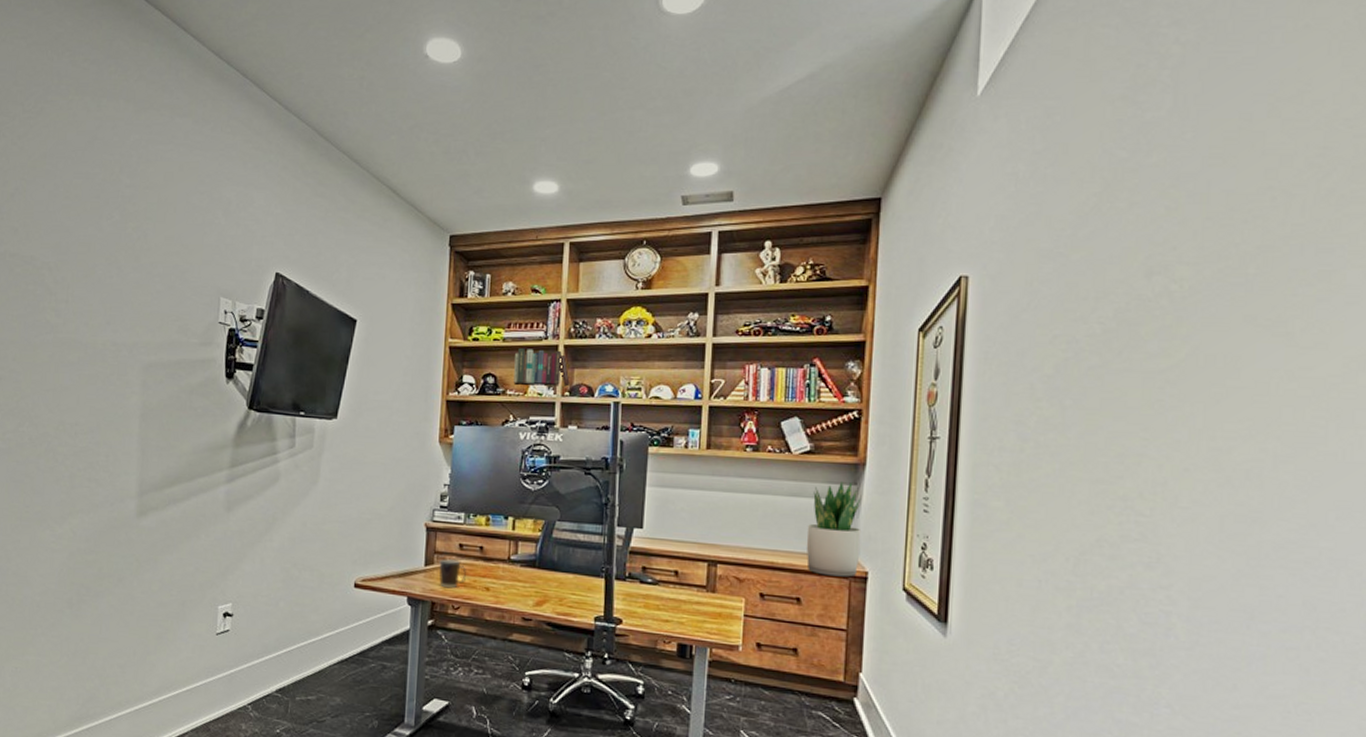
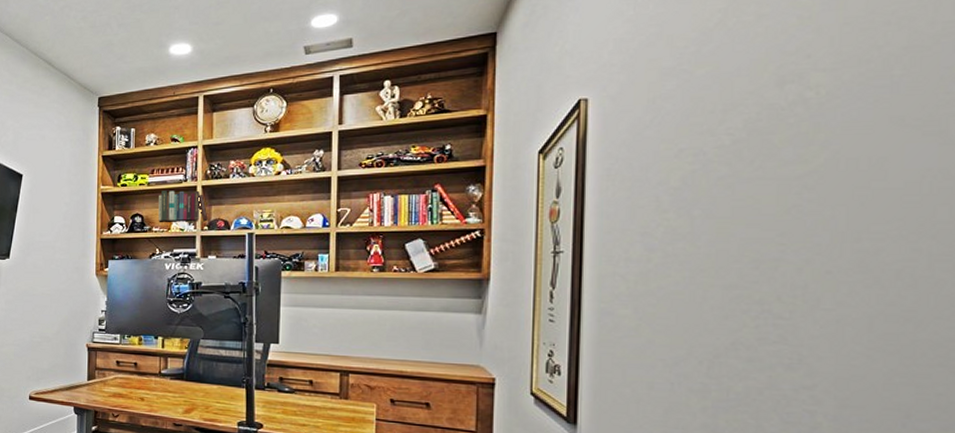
mug: present [439,558,466,588] -> none [100,373,123,399]
planter: present [806,482,862,578] -> none [433,296,487,384]

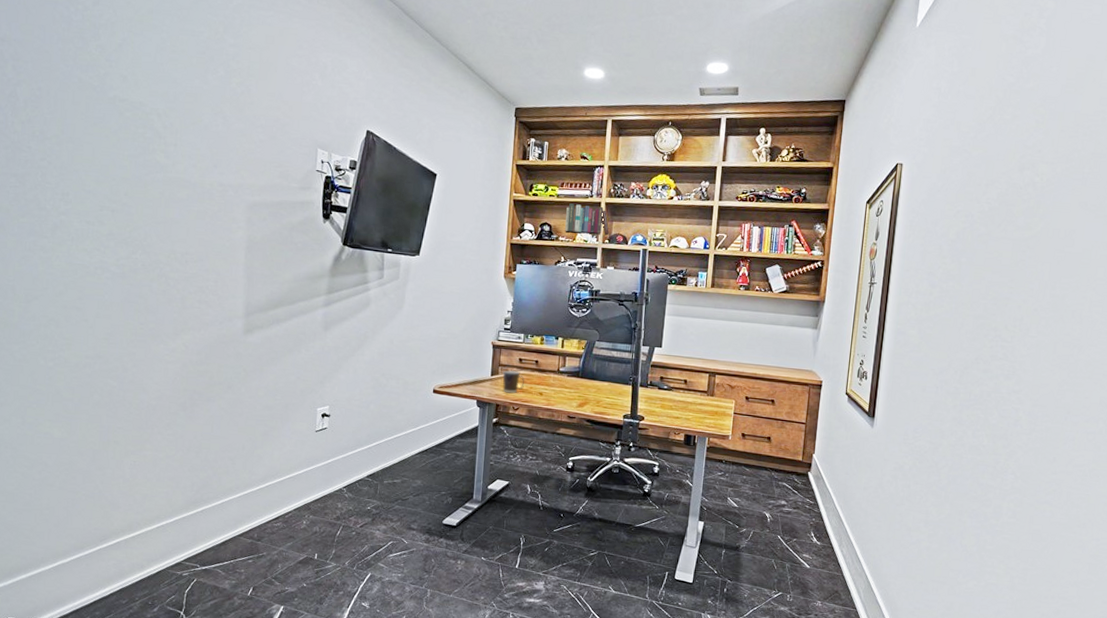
mug: none [100,373,123,399] -> present [502,370,524,394]

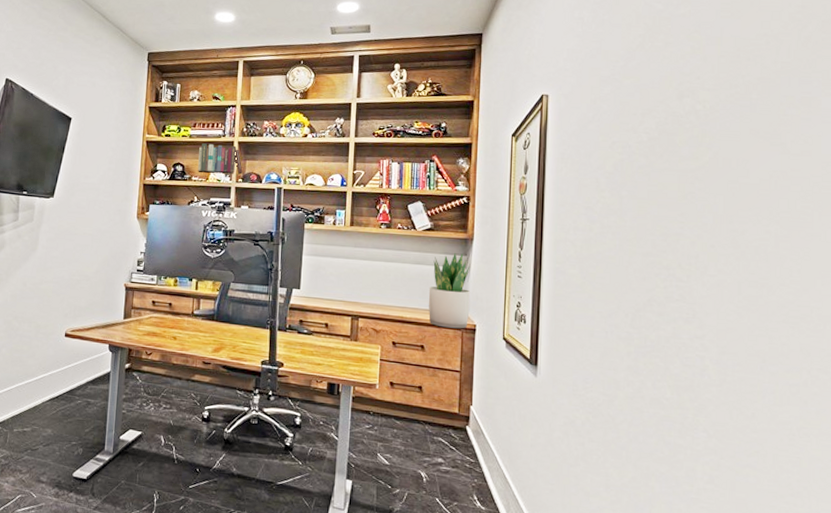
mug: present [502,370,524,394] -> none [135,312,158,338]
planter: none [780,314,821,385] -> present [428,253,471,329]

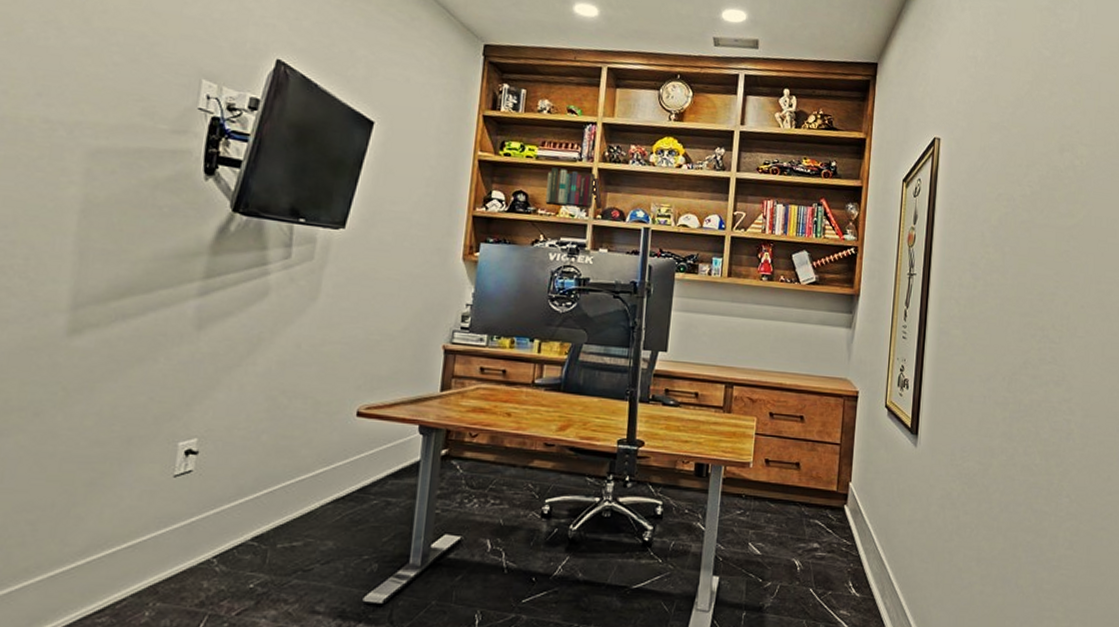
planter: present [428,253,471,329] -> none [810,311,855,397]

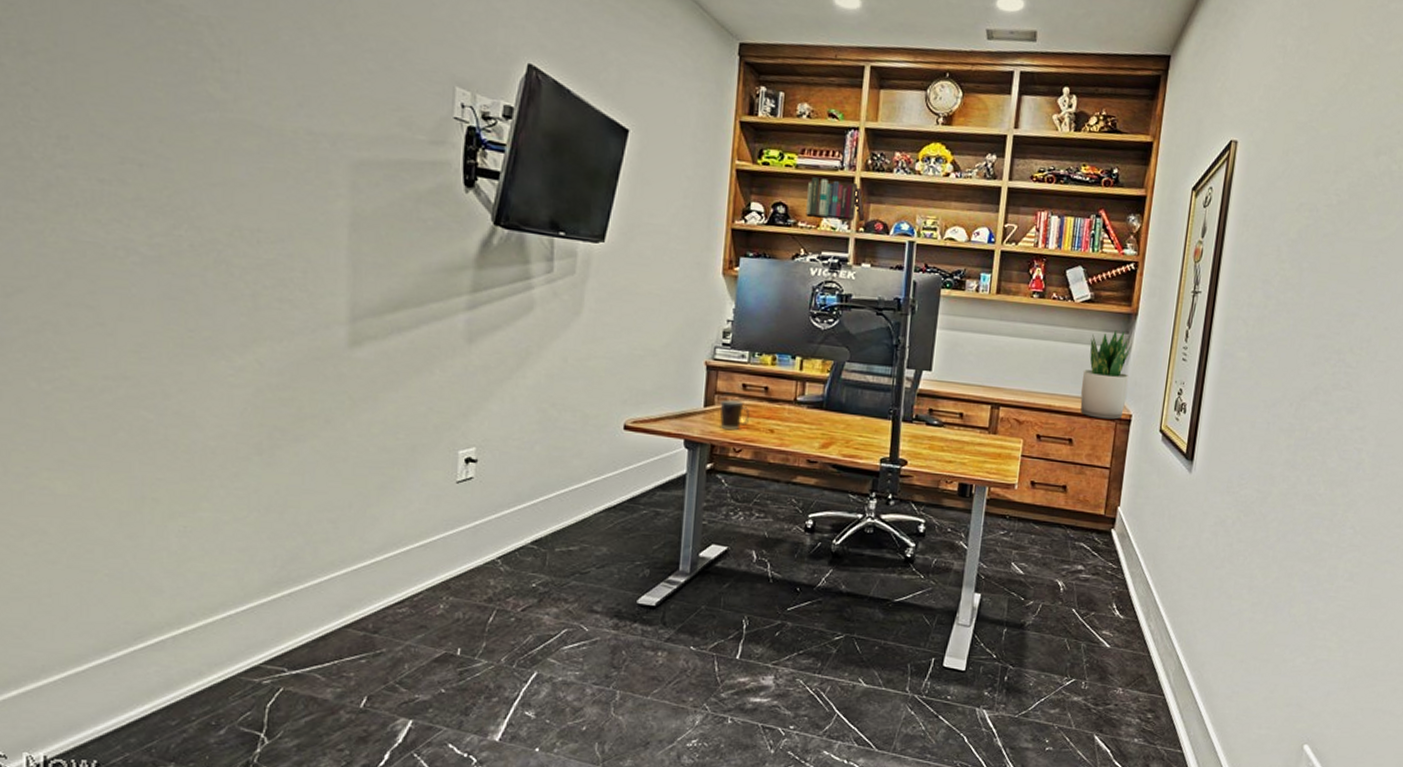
mug: none [456,382,487,415] -> present [720,399,749,431]
planter: none [810,311,855,397] -> present [1080,330,1132,420]

